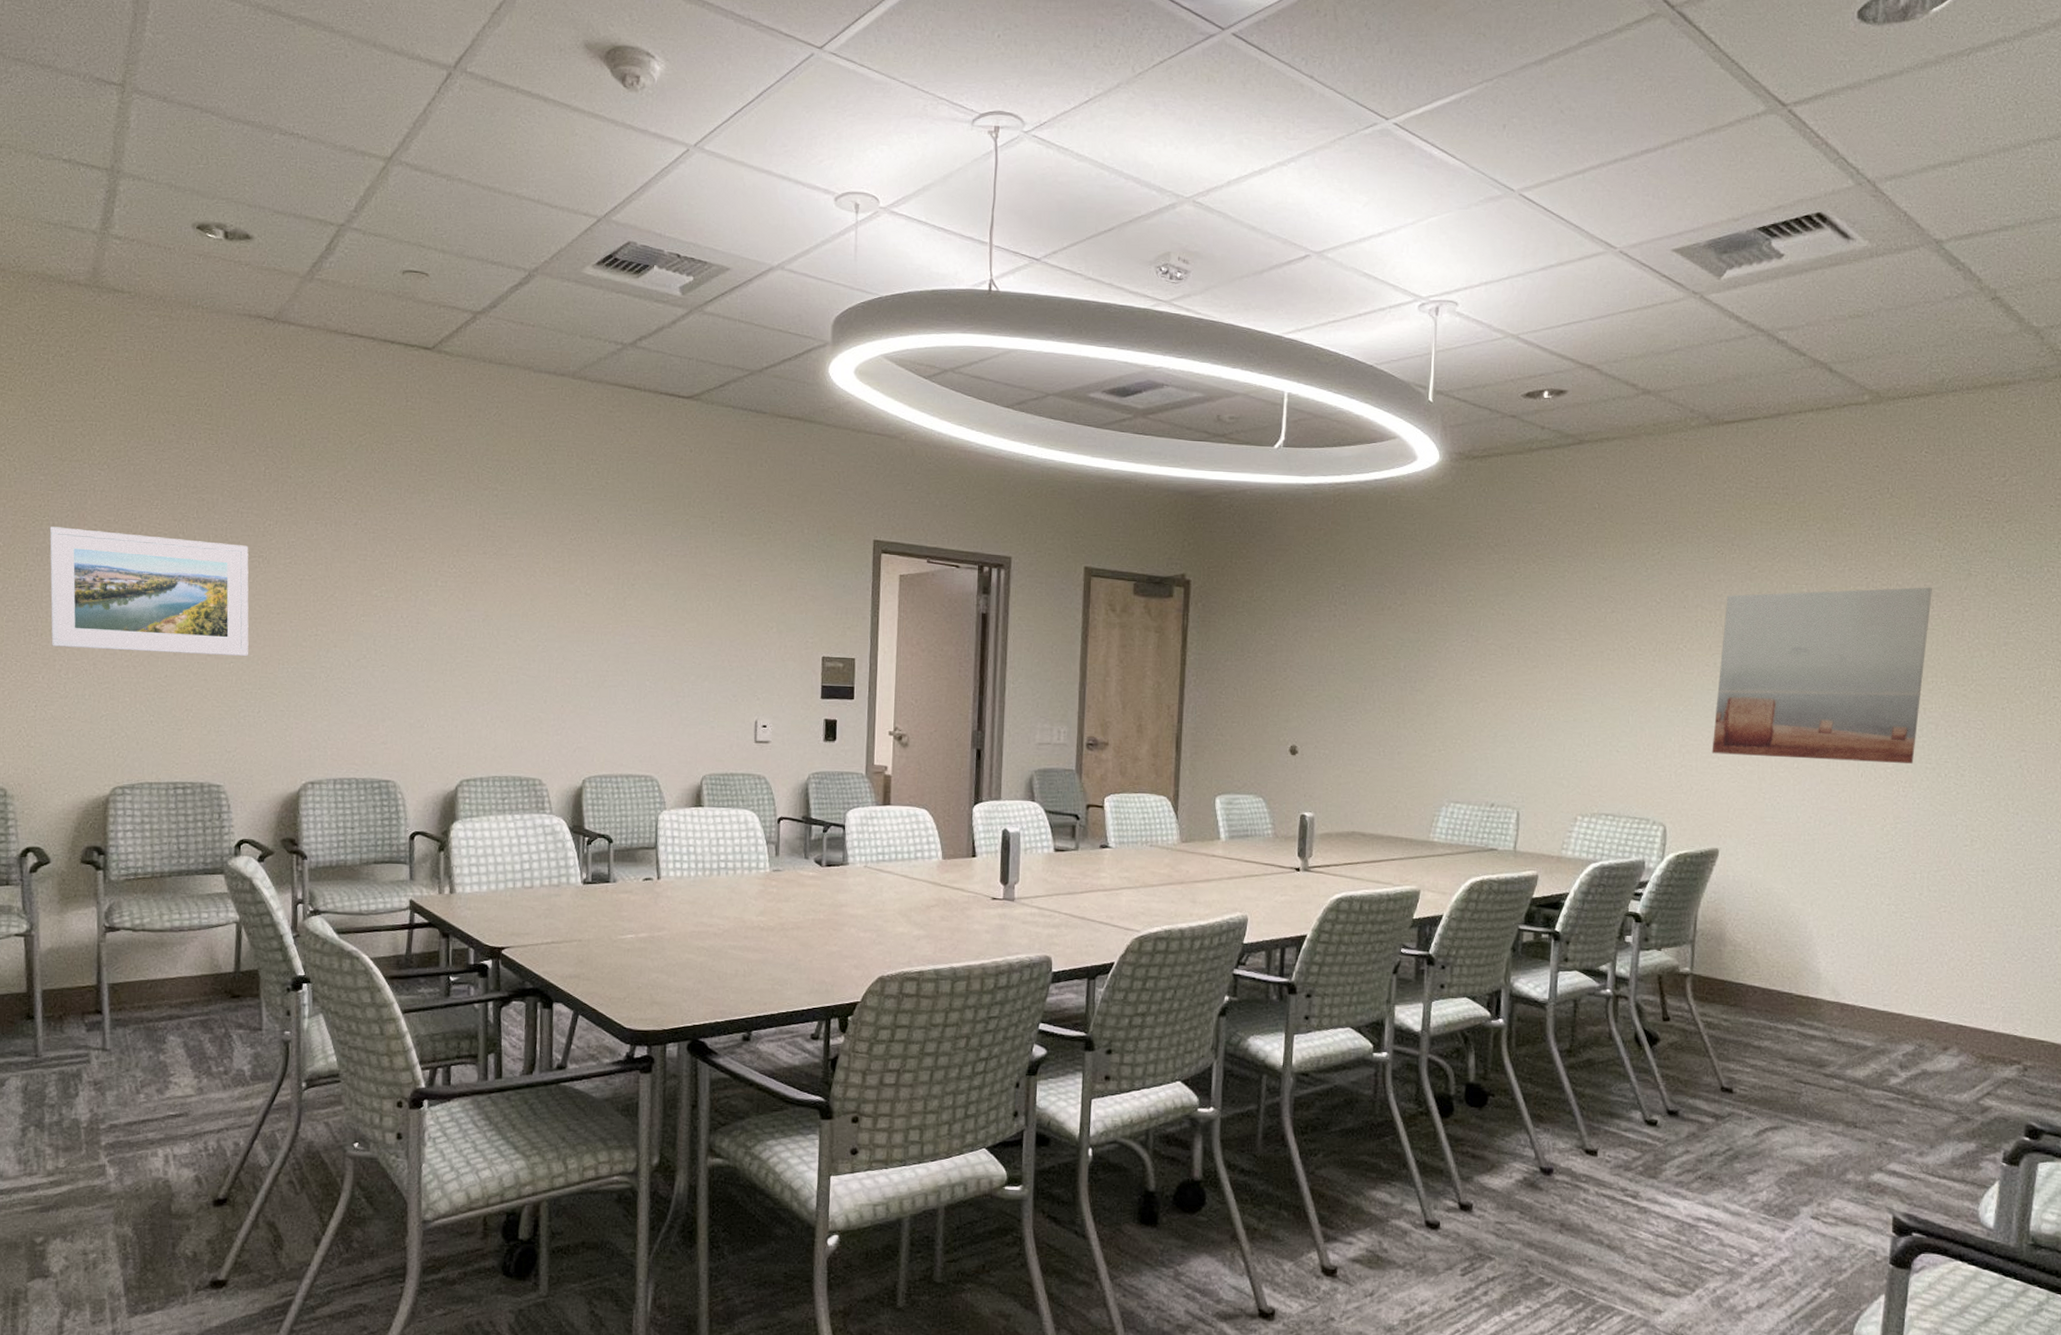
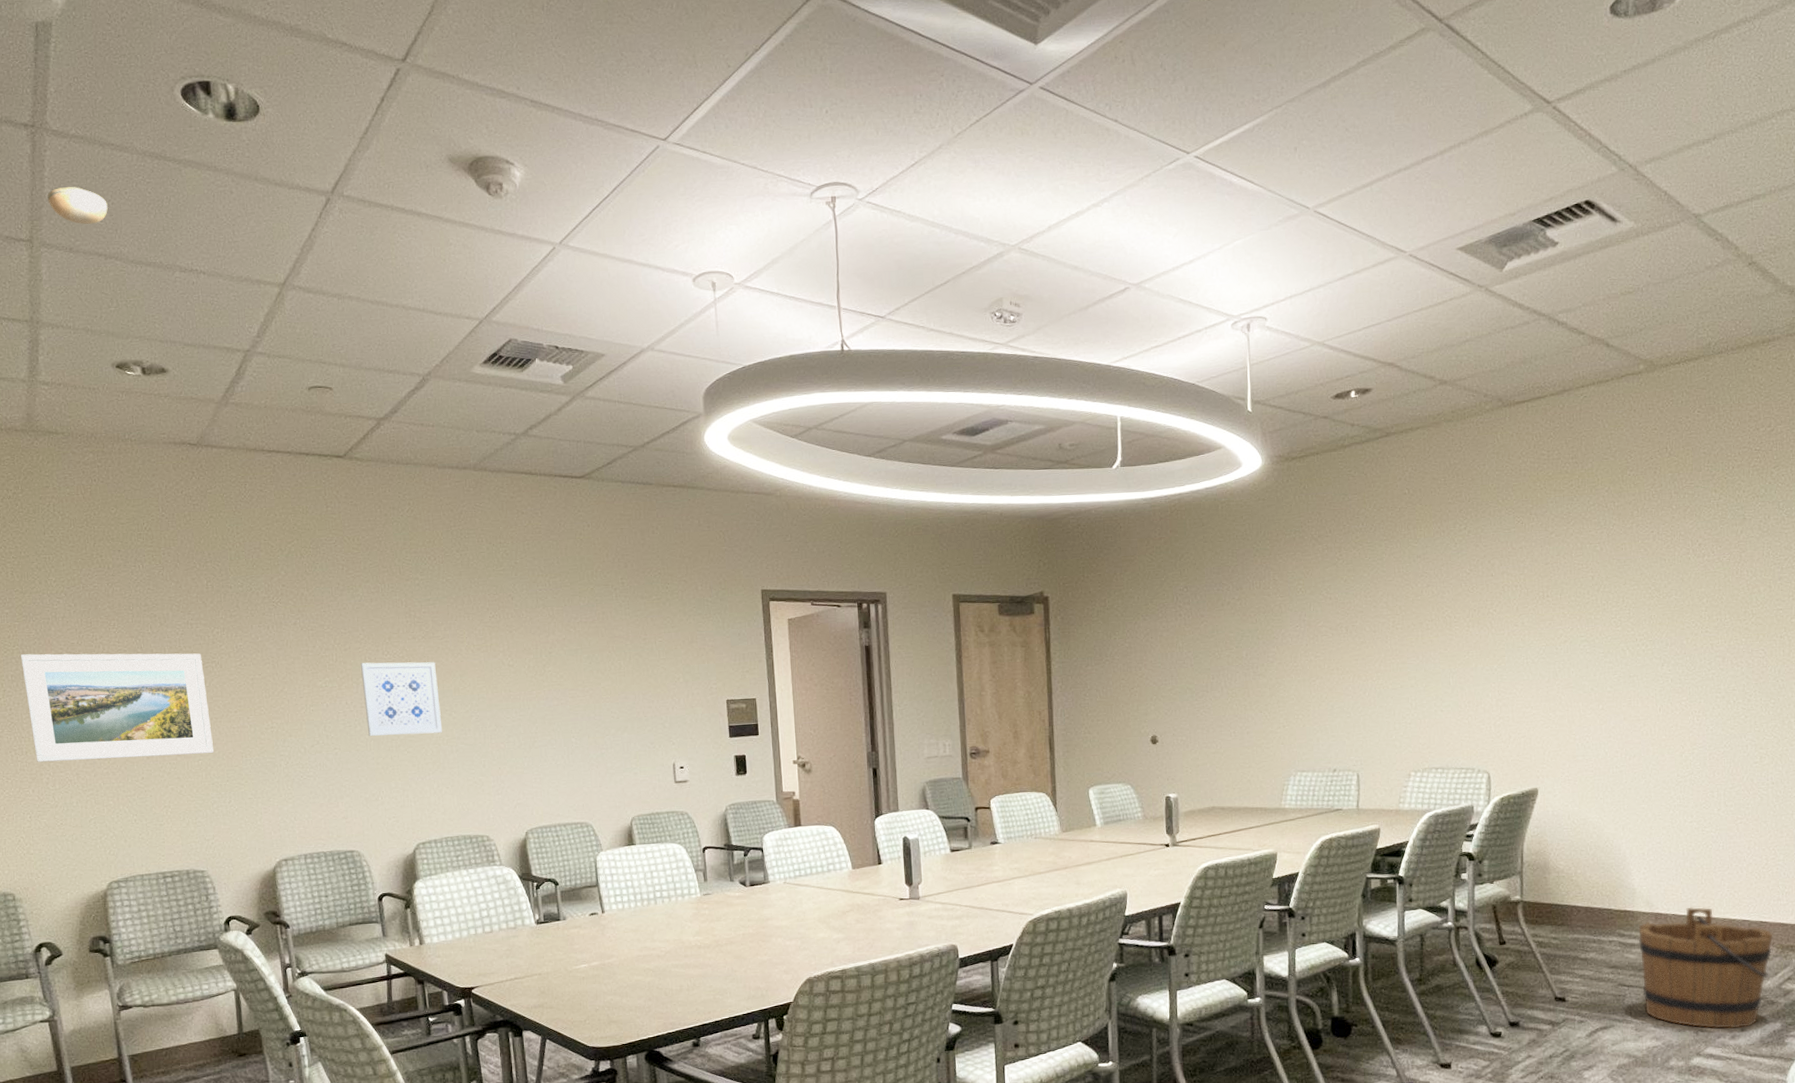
smoke detector: none [147,32,211,75] -> present [47,187,108,225]
wall art: none [421,574,505,660] -> present [361,662,443,736]
wall art: present [1711,587,1932,764] -> none [1525,534,1712,704]
bucket: none [1820,1000,1974,1145] -> present [1638,907,1774,1029]

